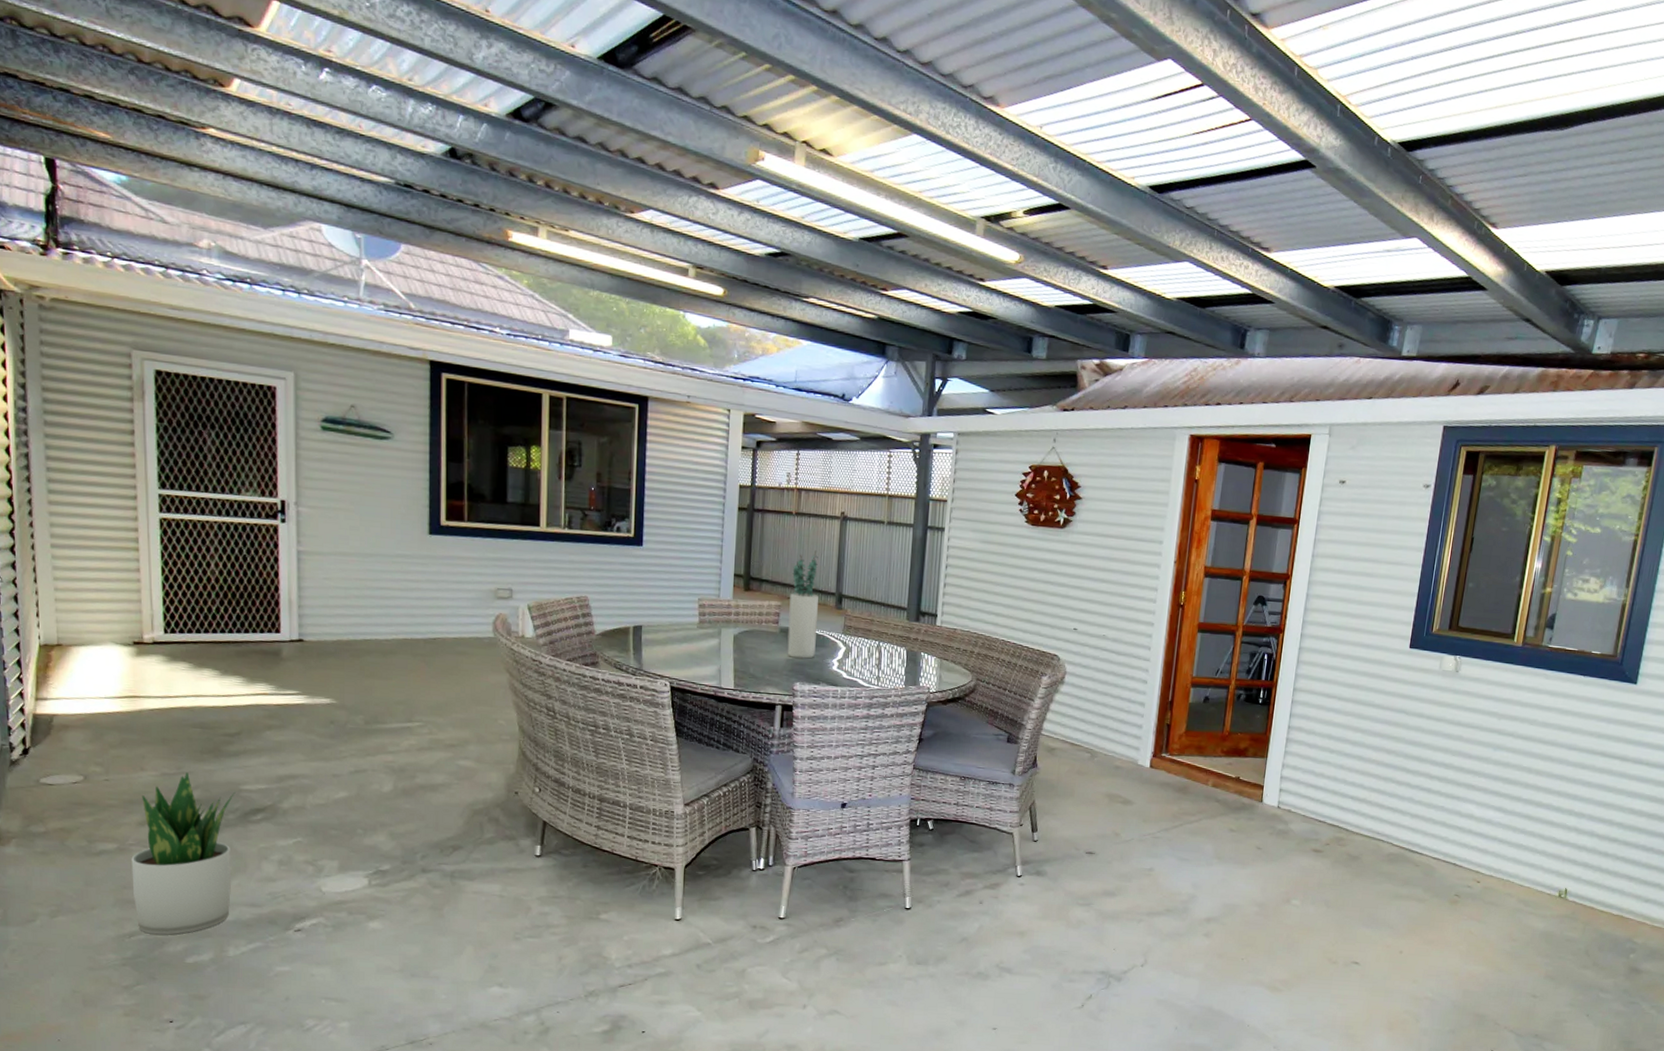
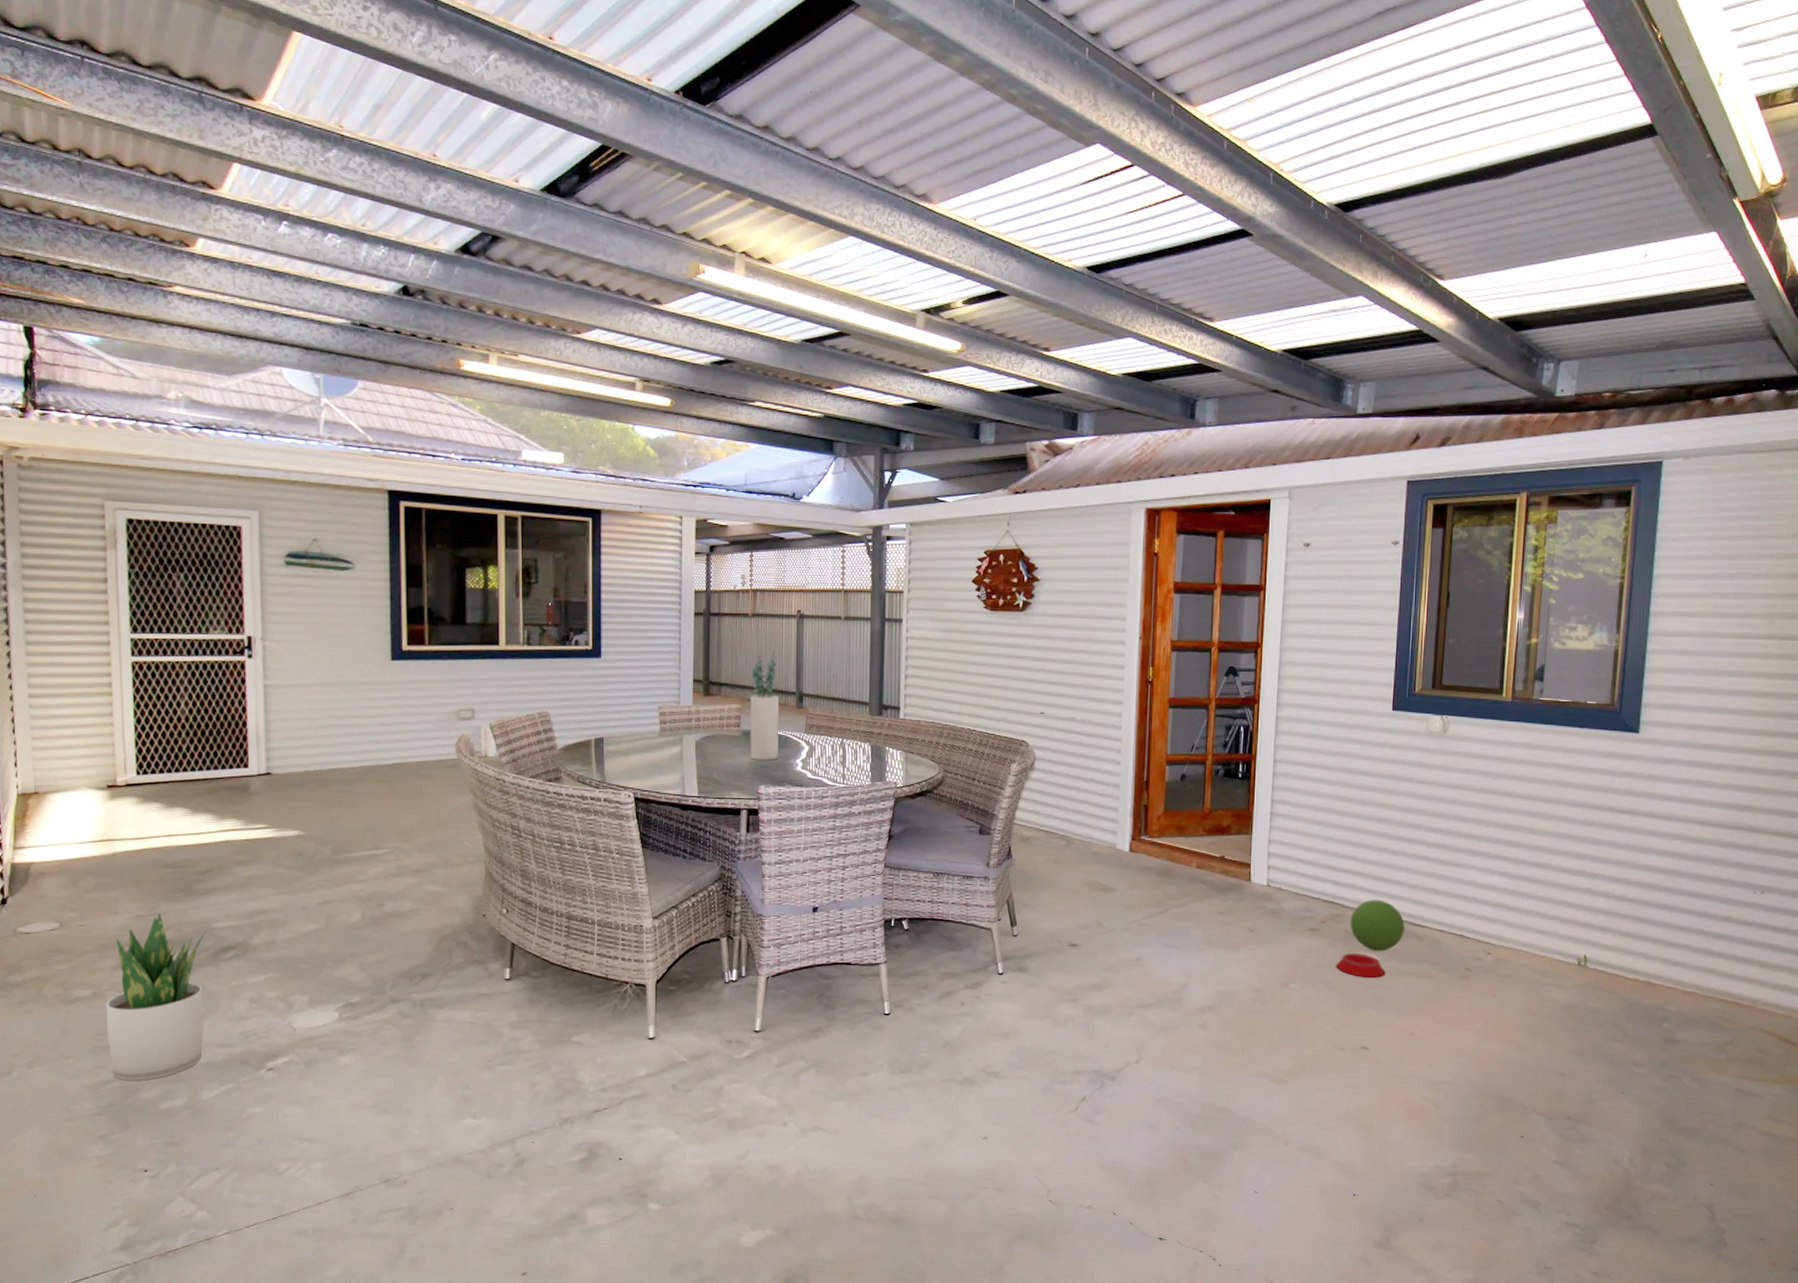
pet bowl: none [1335,874,1381,899] -> present [1336,952,1385,979]
ball: none [1352,826,1403,875] -> present [1350,899,1405,951]

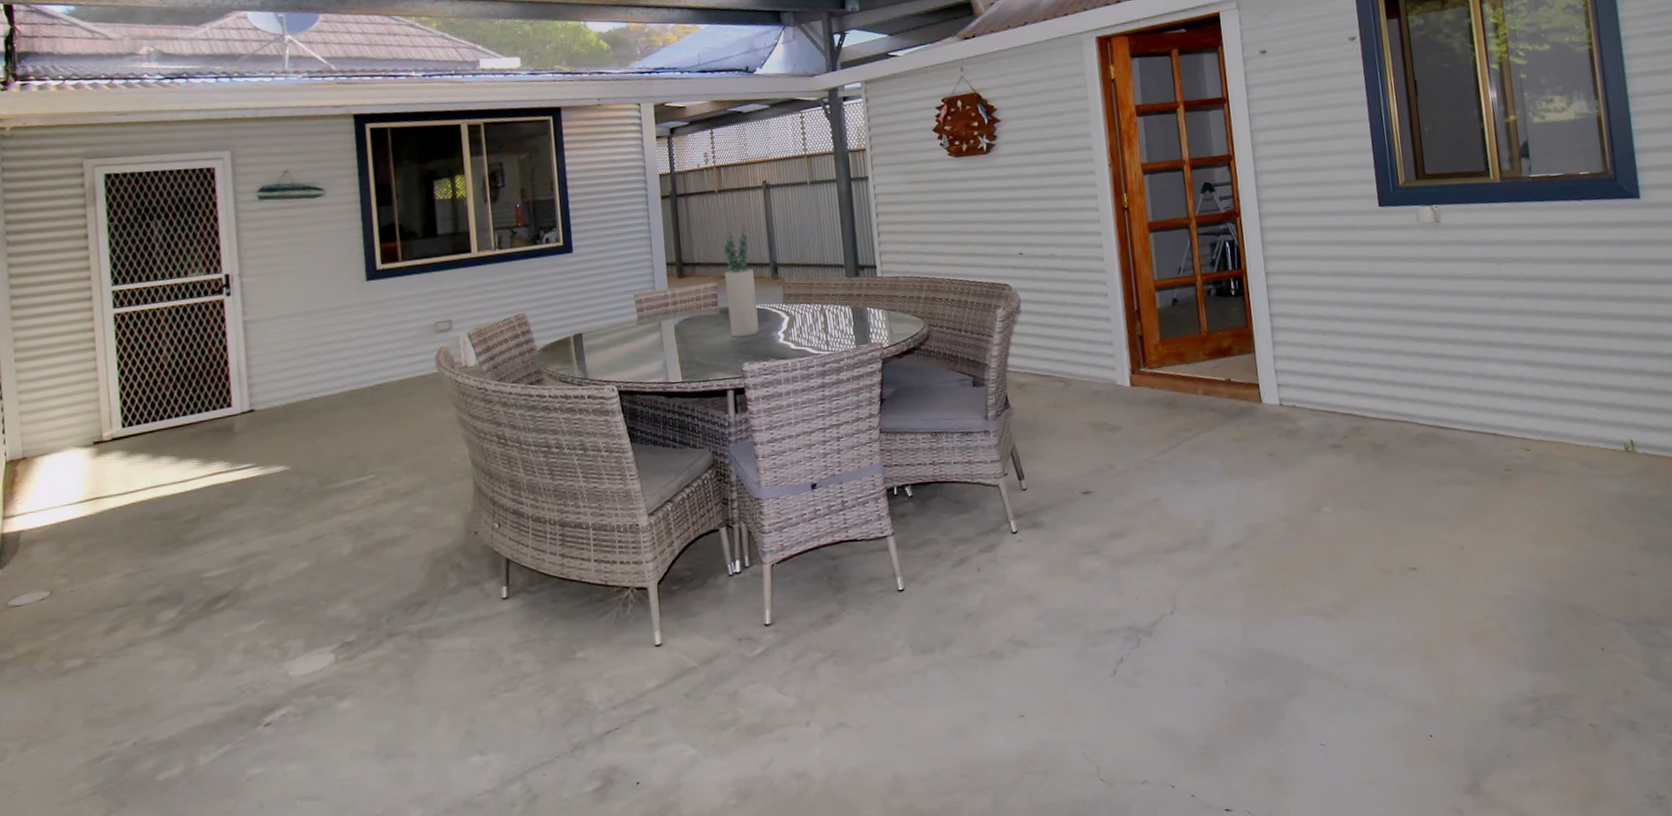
planter: present [106,913,207,1081] -> none [98,569,199,754]
pet bowl: present [1336,952,1385,979] -> none [1367,466,1421,493]
ball: present [1350,899,1405,951] -> none [1373,406,1434,462]

